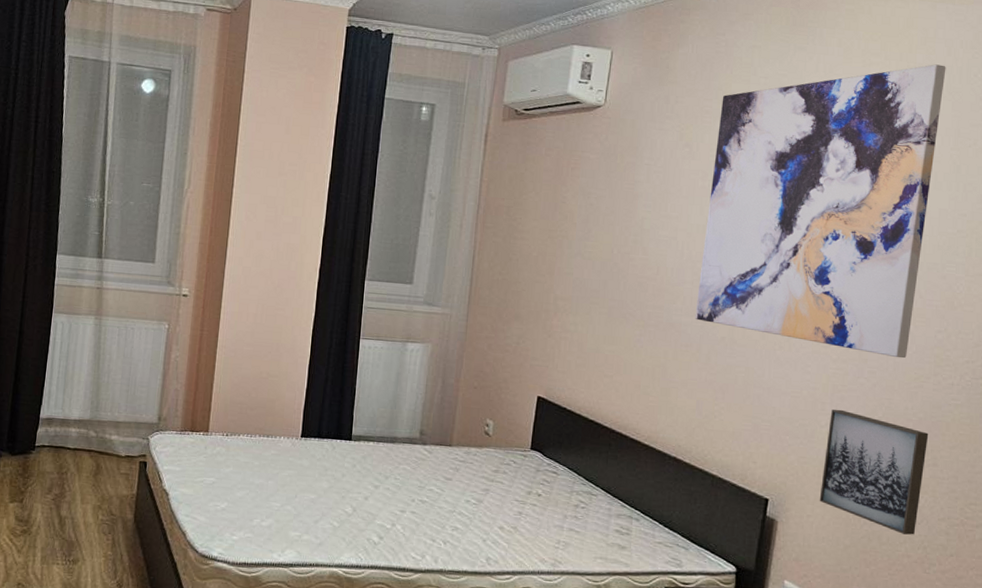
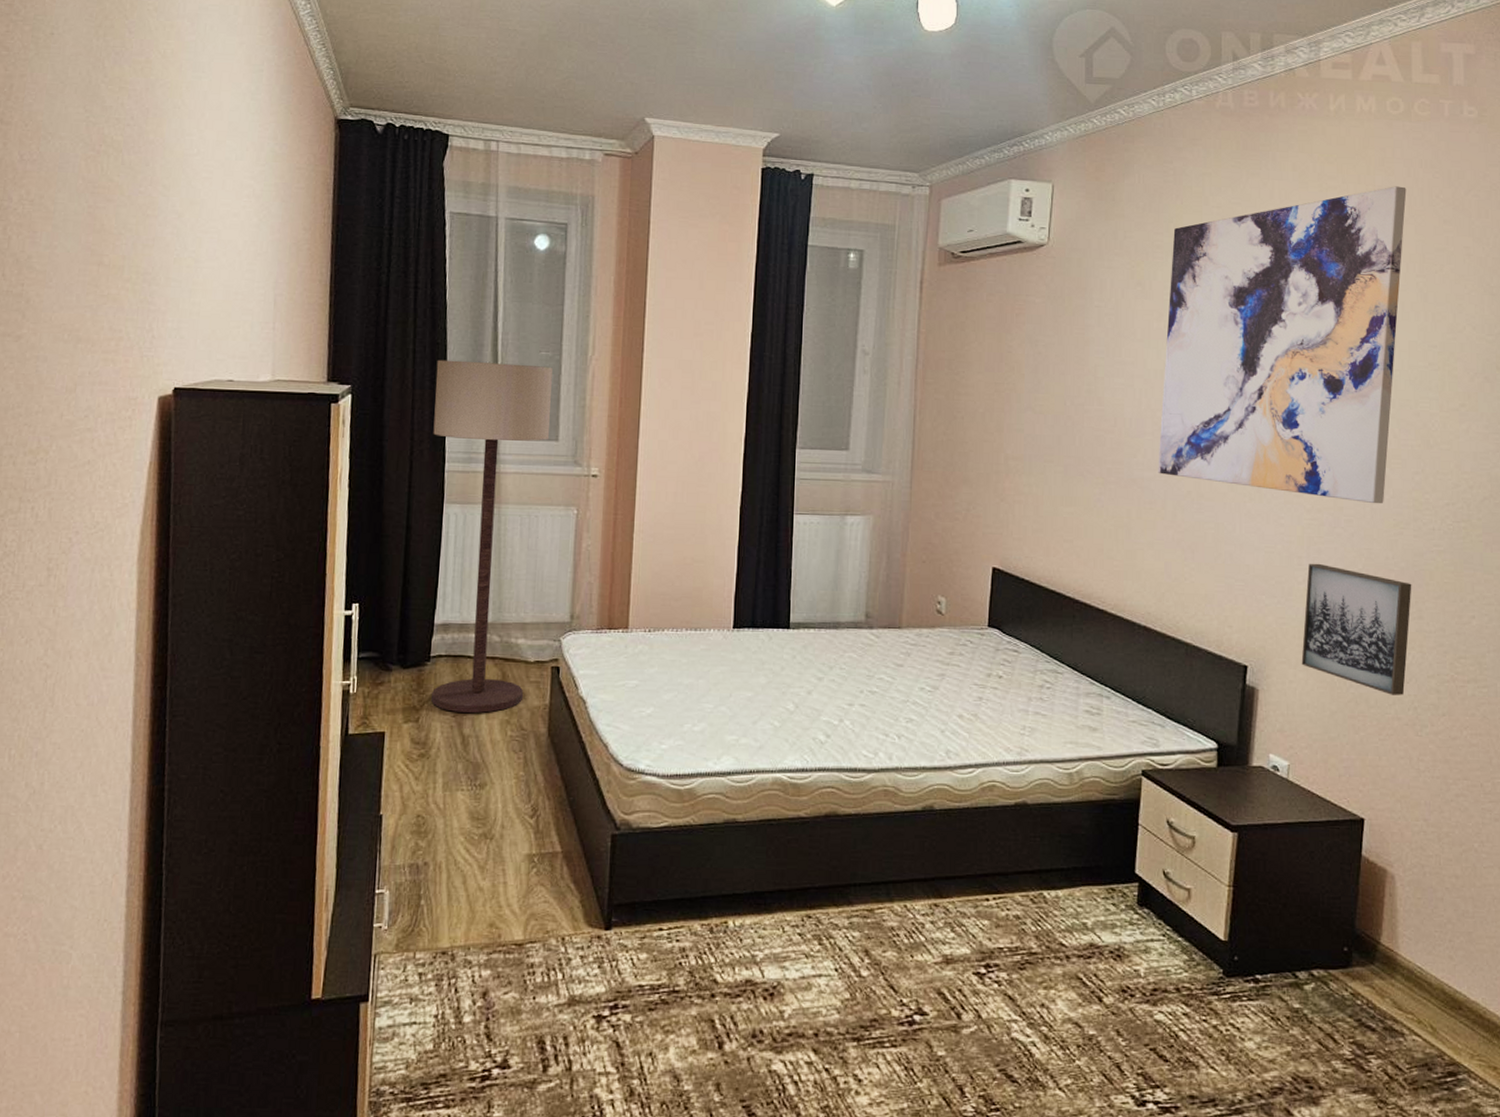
floor lamp: none [34,186,152,498] -> present [431,359,553,714]

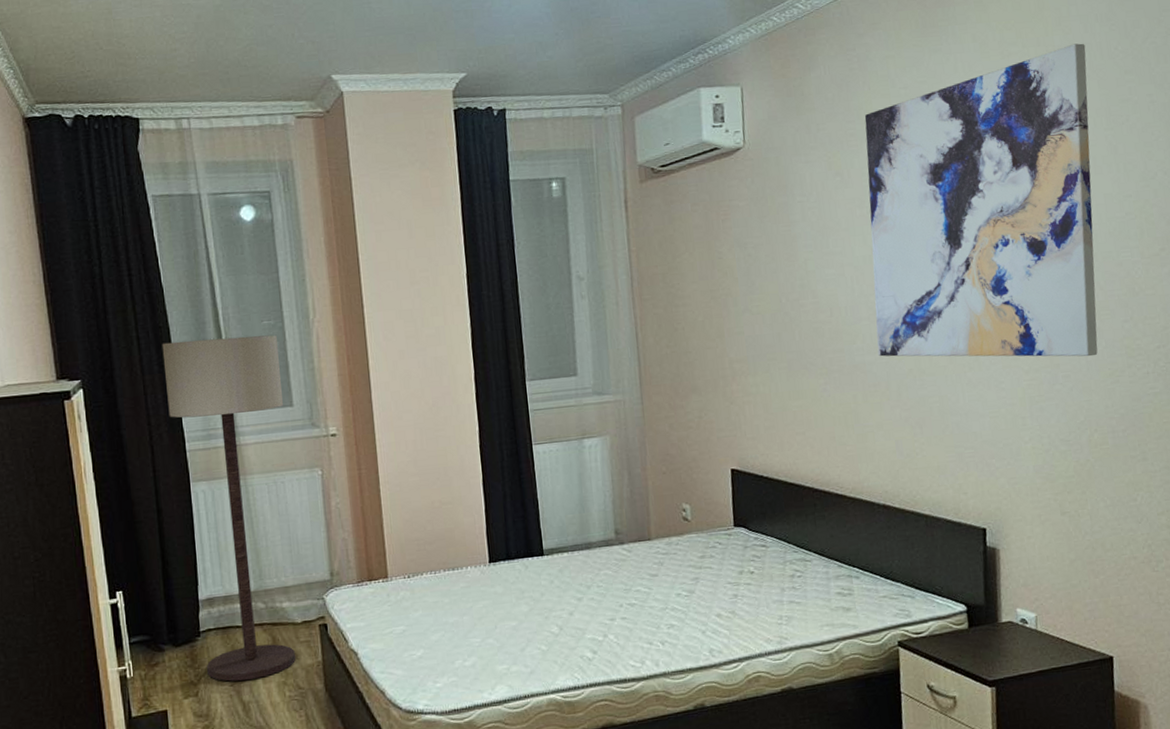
wall art: present [1301,563,1412,695] -> none [1032,421,1138,537]

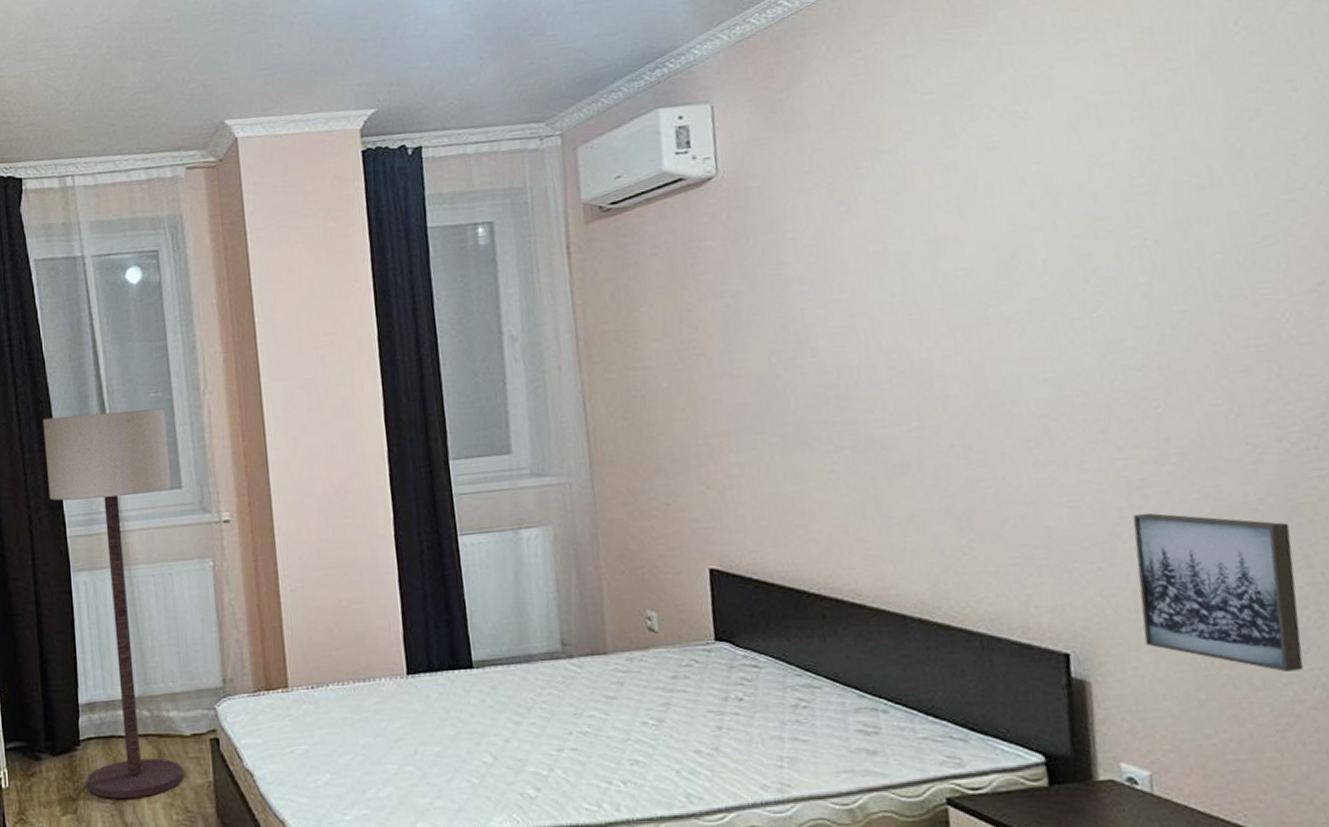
wall art: present [864,43,1098,357] -> none [876,20,1228,430]
wall art: none [1032,421,1138,537] -> present [1133,512,1303,672]

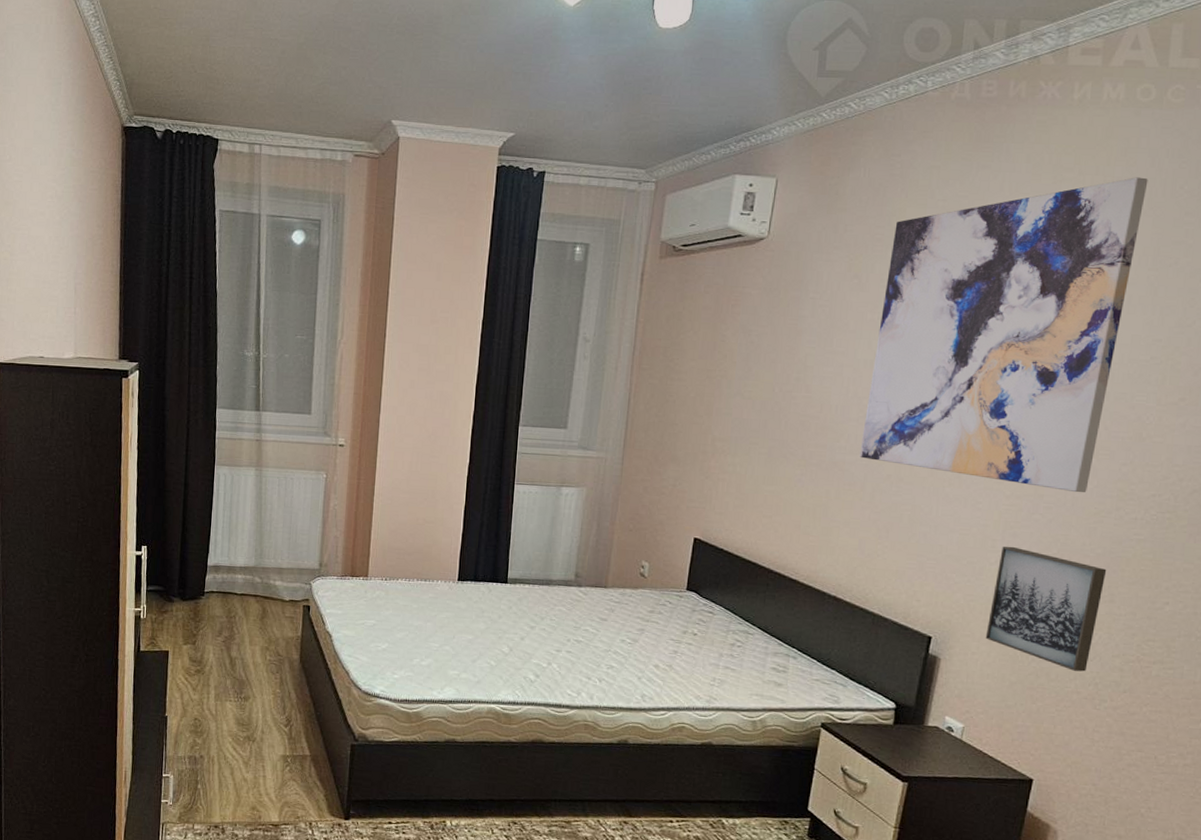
floor lamp: present [42,408,184,800] -> none [205,341,307,640]
wall art: none [876,20,1228,430] -> present [859,177,1148,493]

